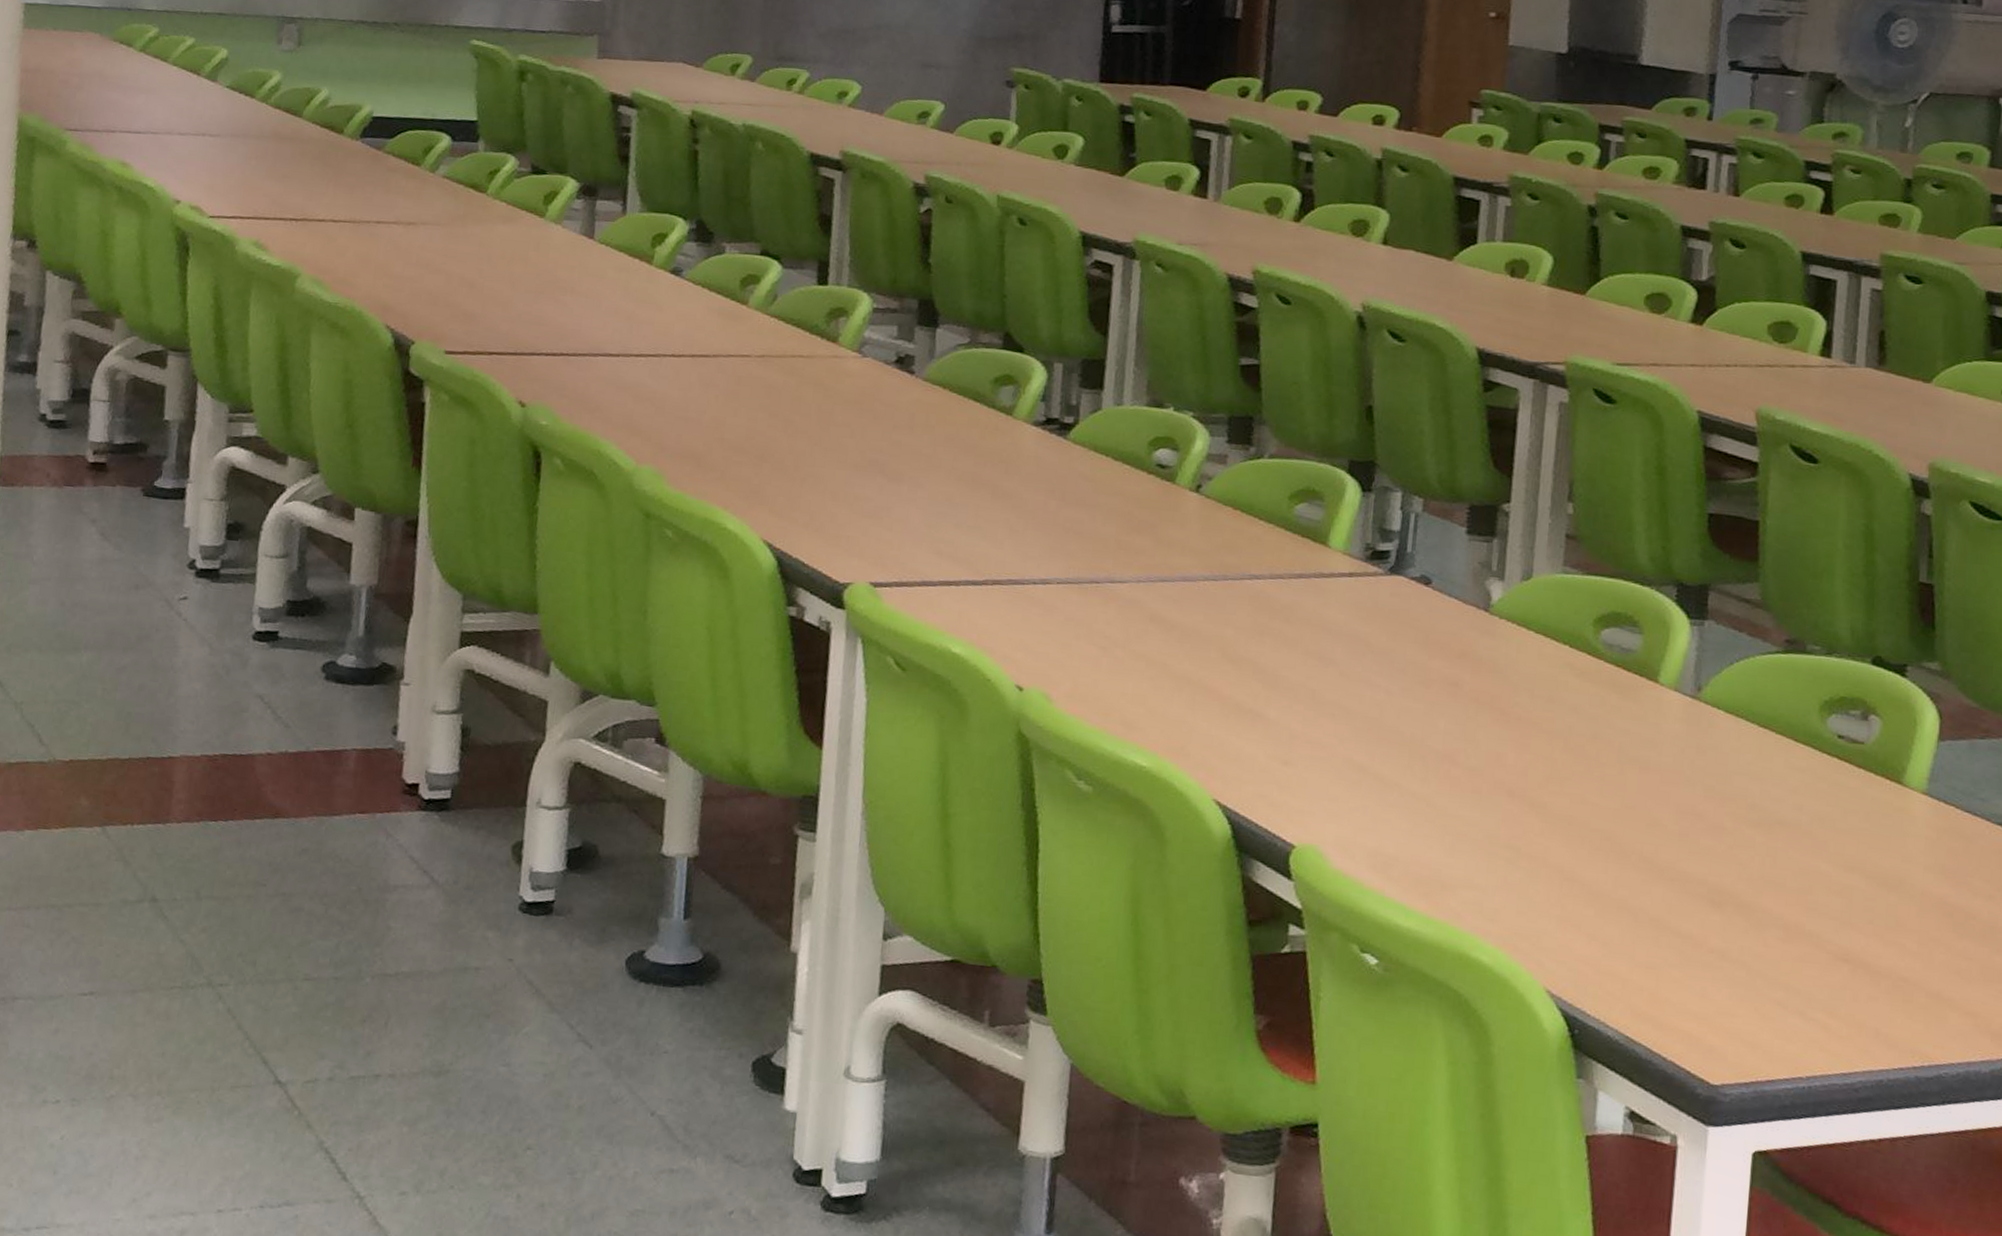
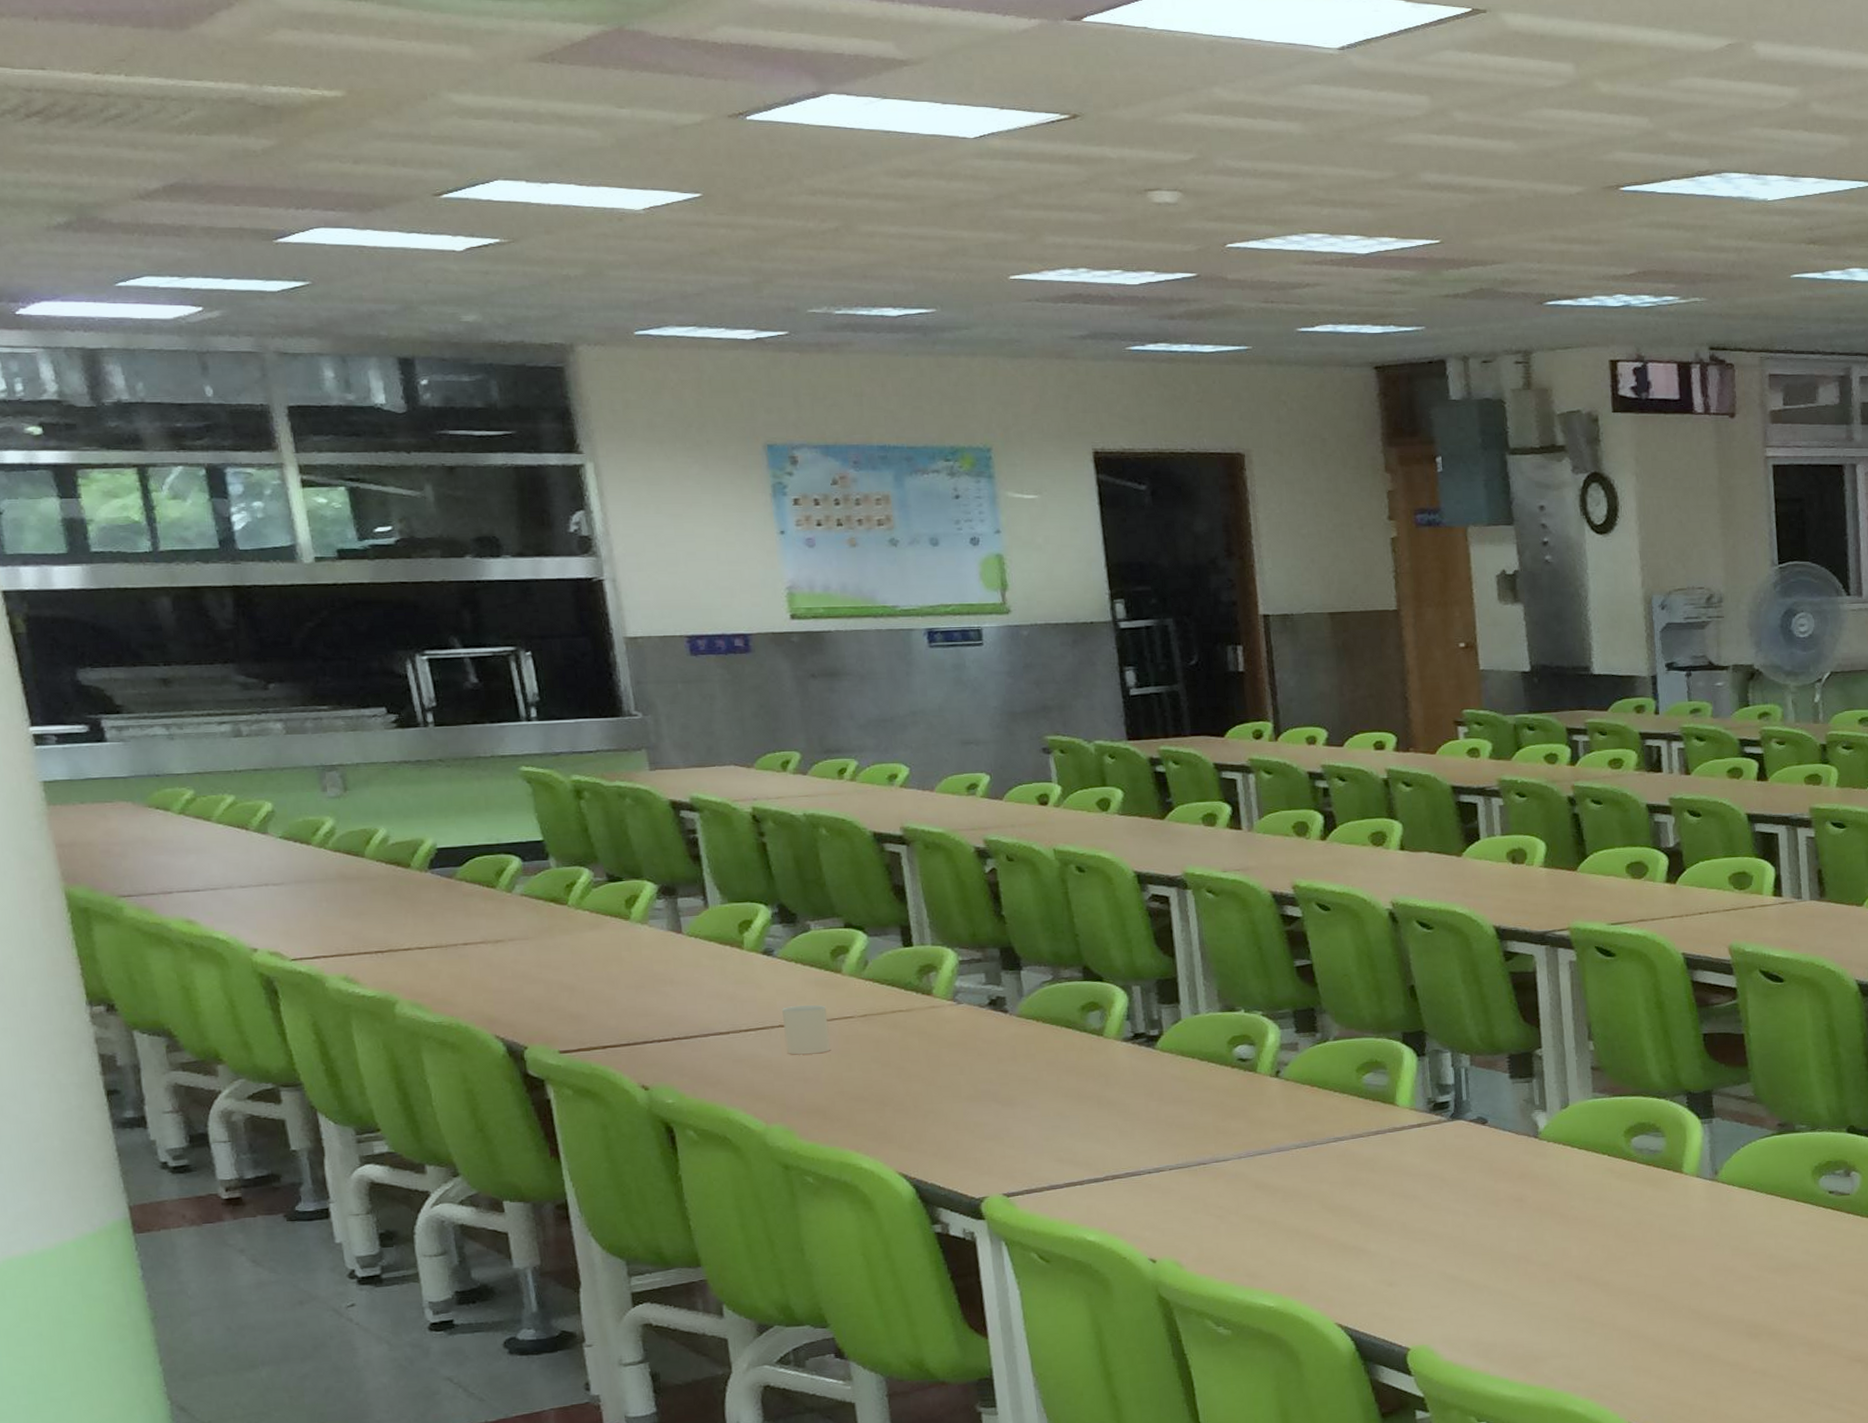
cup: none [673,335,724,393] -> present [781,1004,831,1055]

